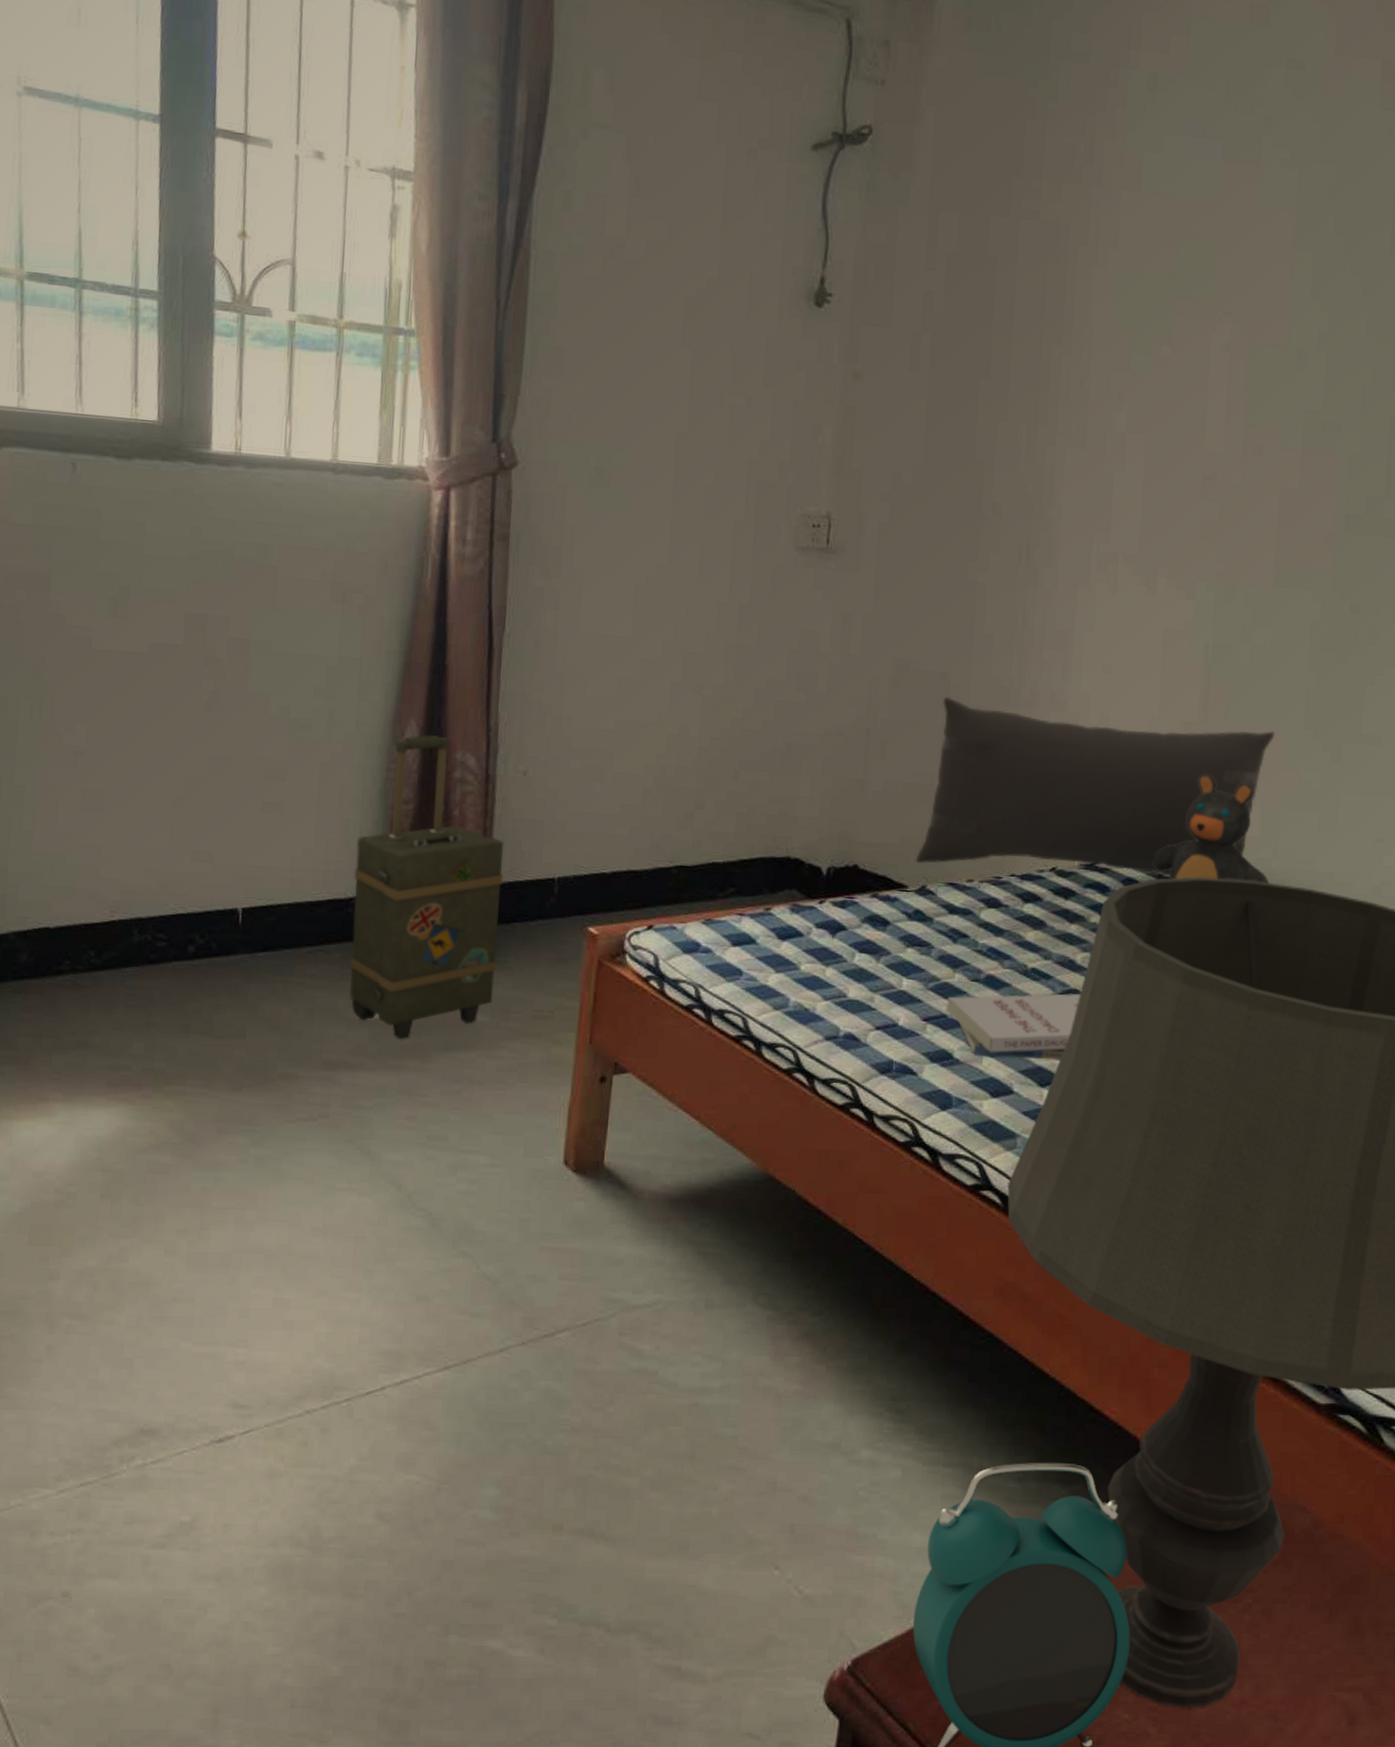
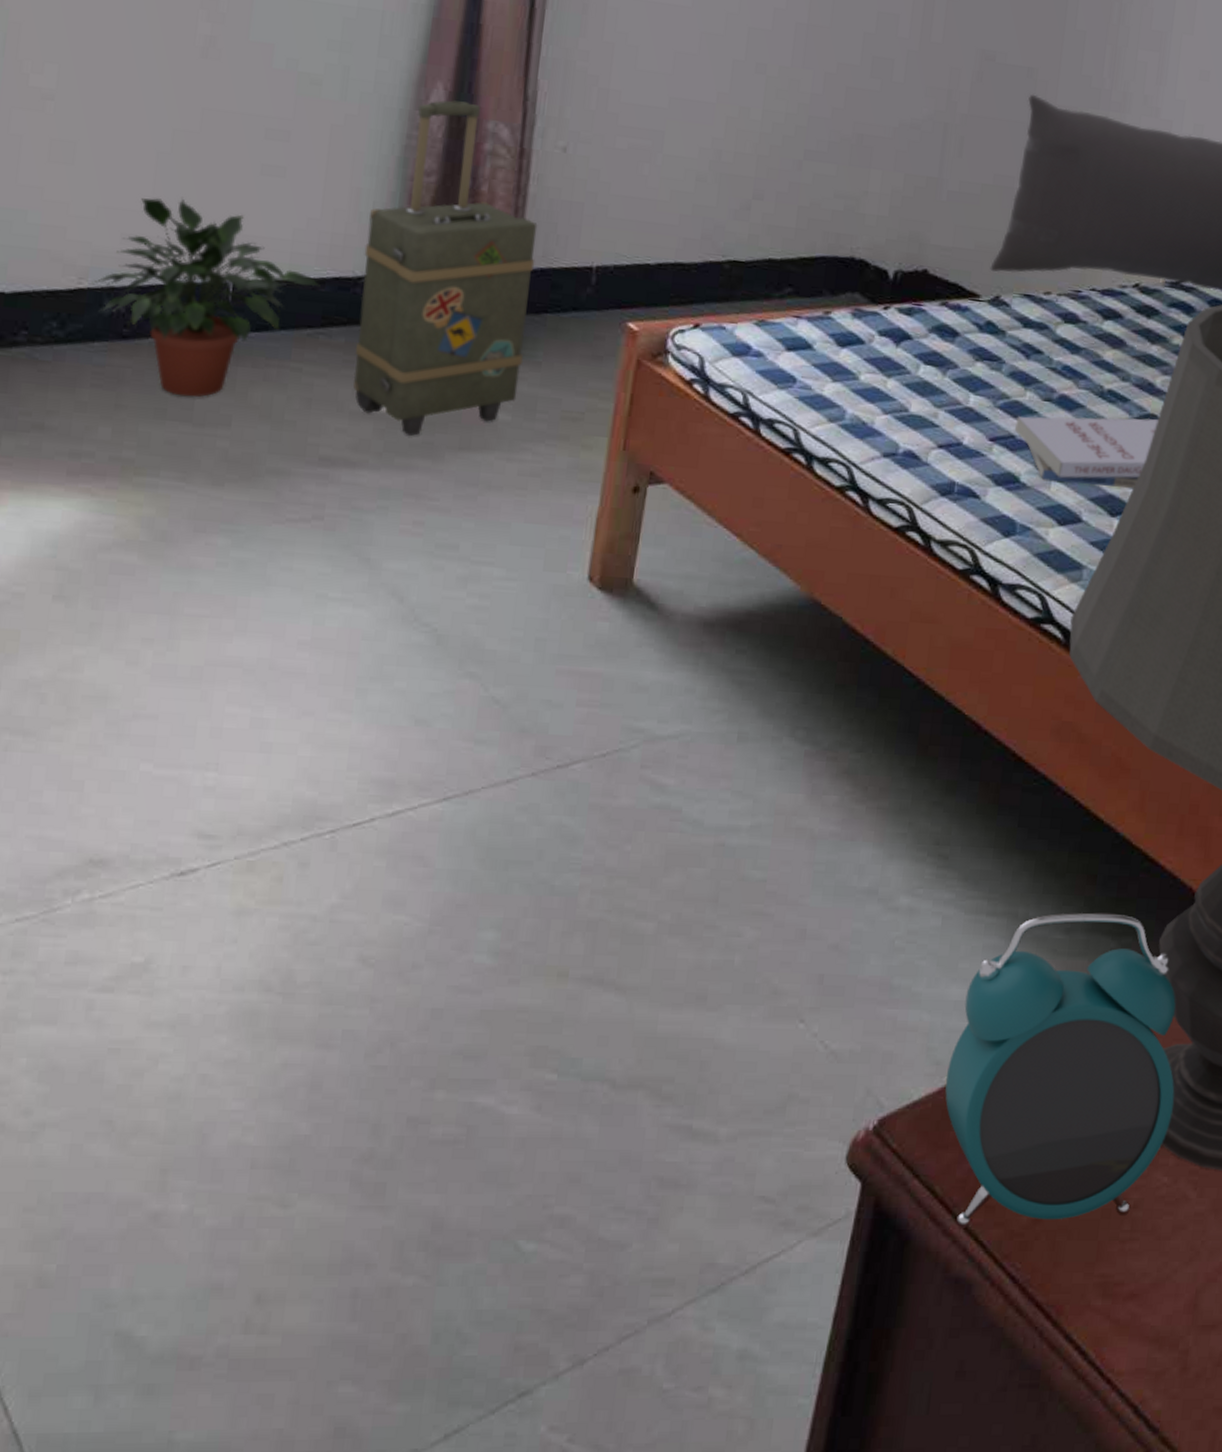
potted plant: none [120,835,317,1013] -> present [89,197,320,397]

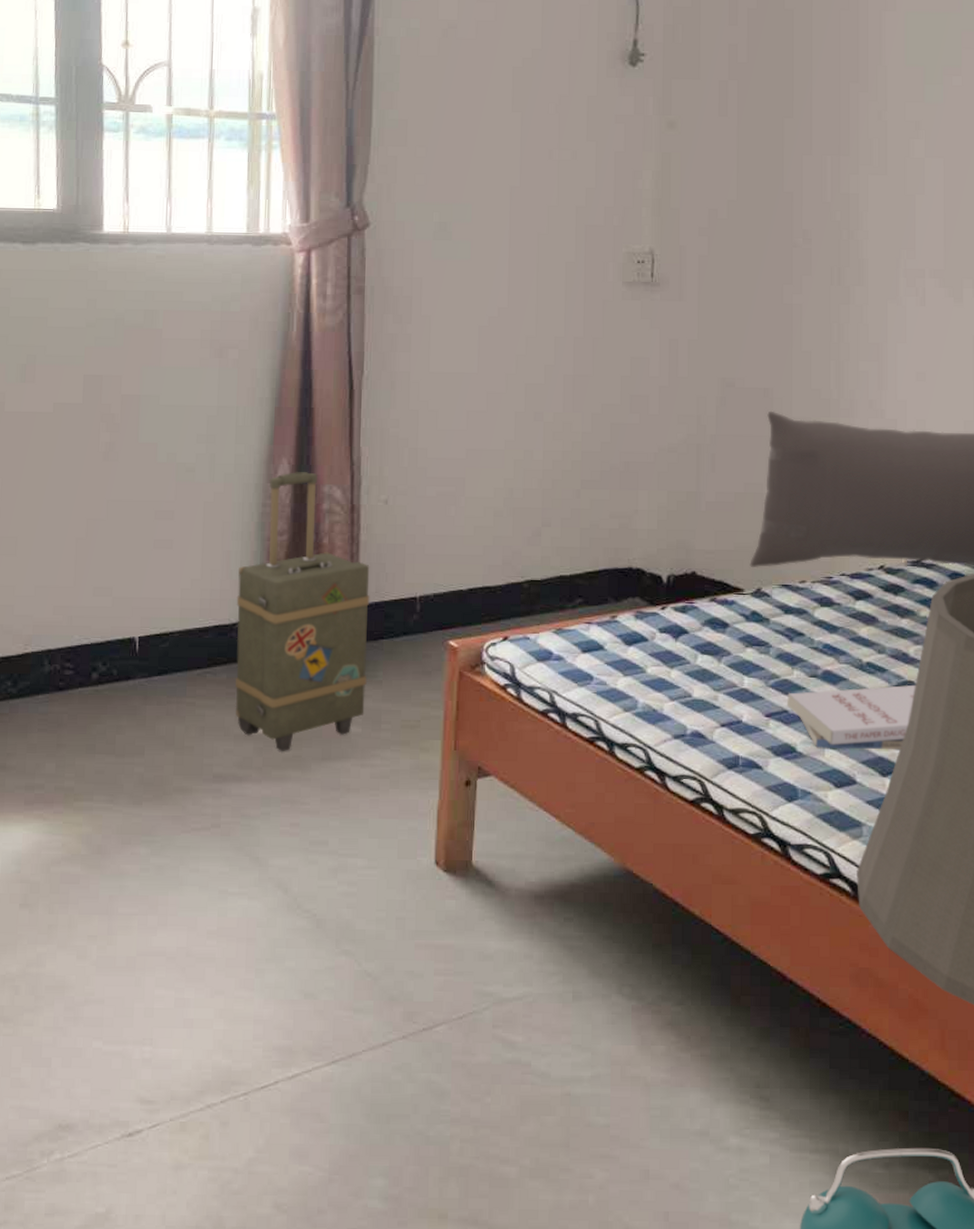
potted plant: present [89,197,320,397] -> none [33,572,205,733]

